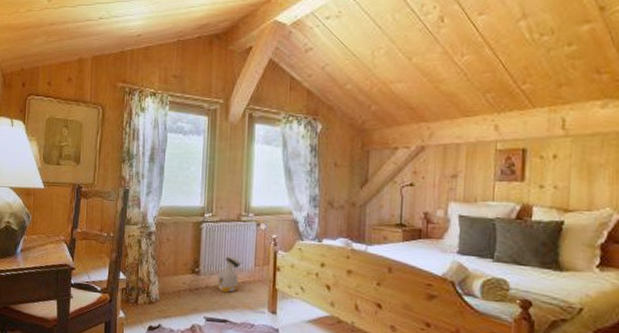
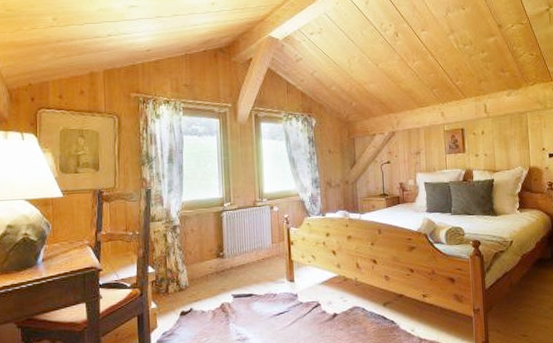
bag: present [217,254,242,293] -> none [240,236,261,270]

